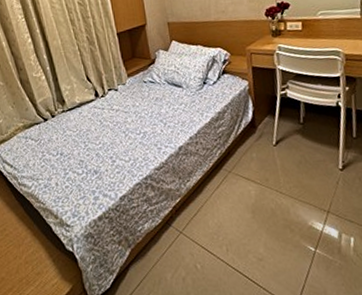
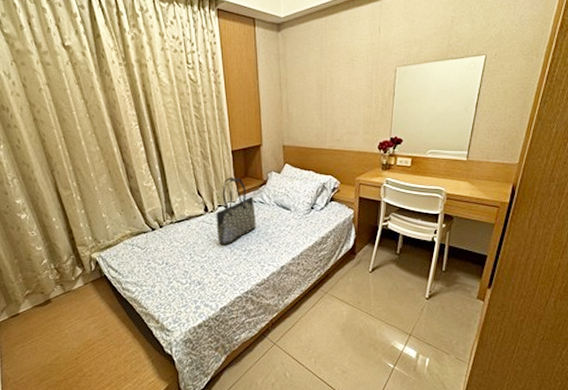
tote bag: none [107,59,148,131] -> present [216,177,256,246]

